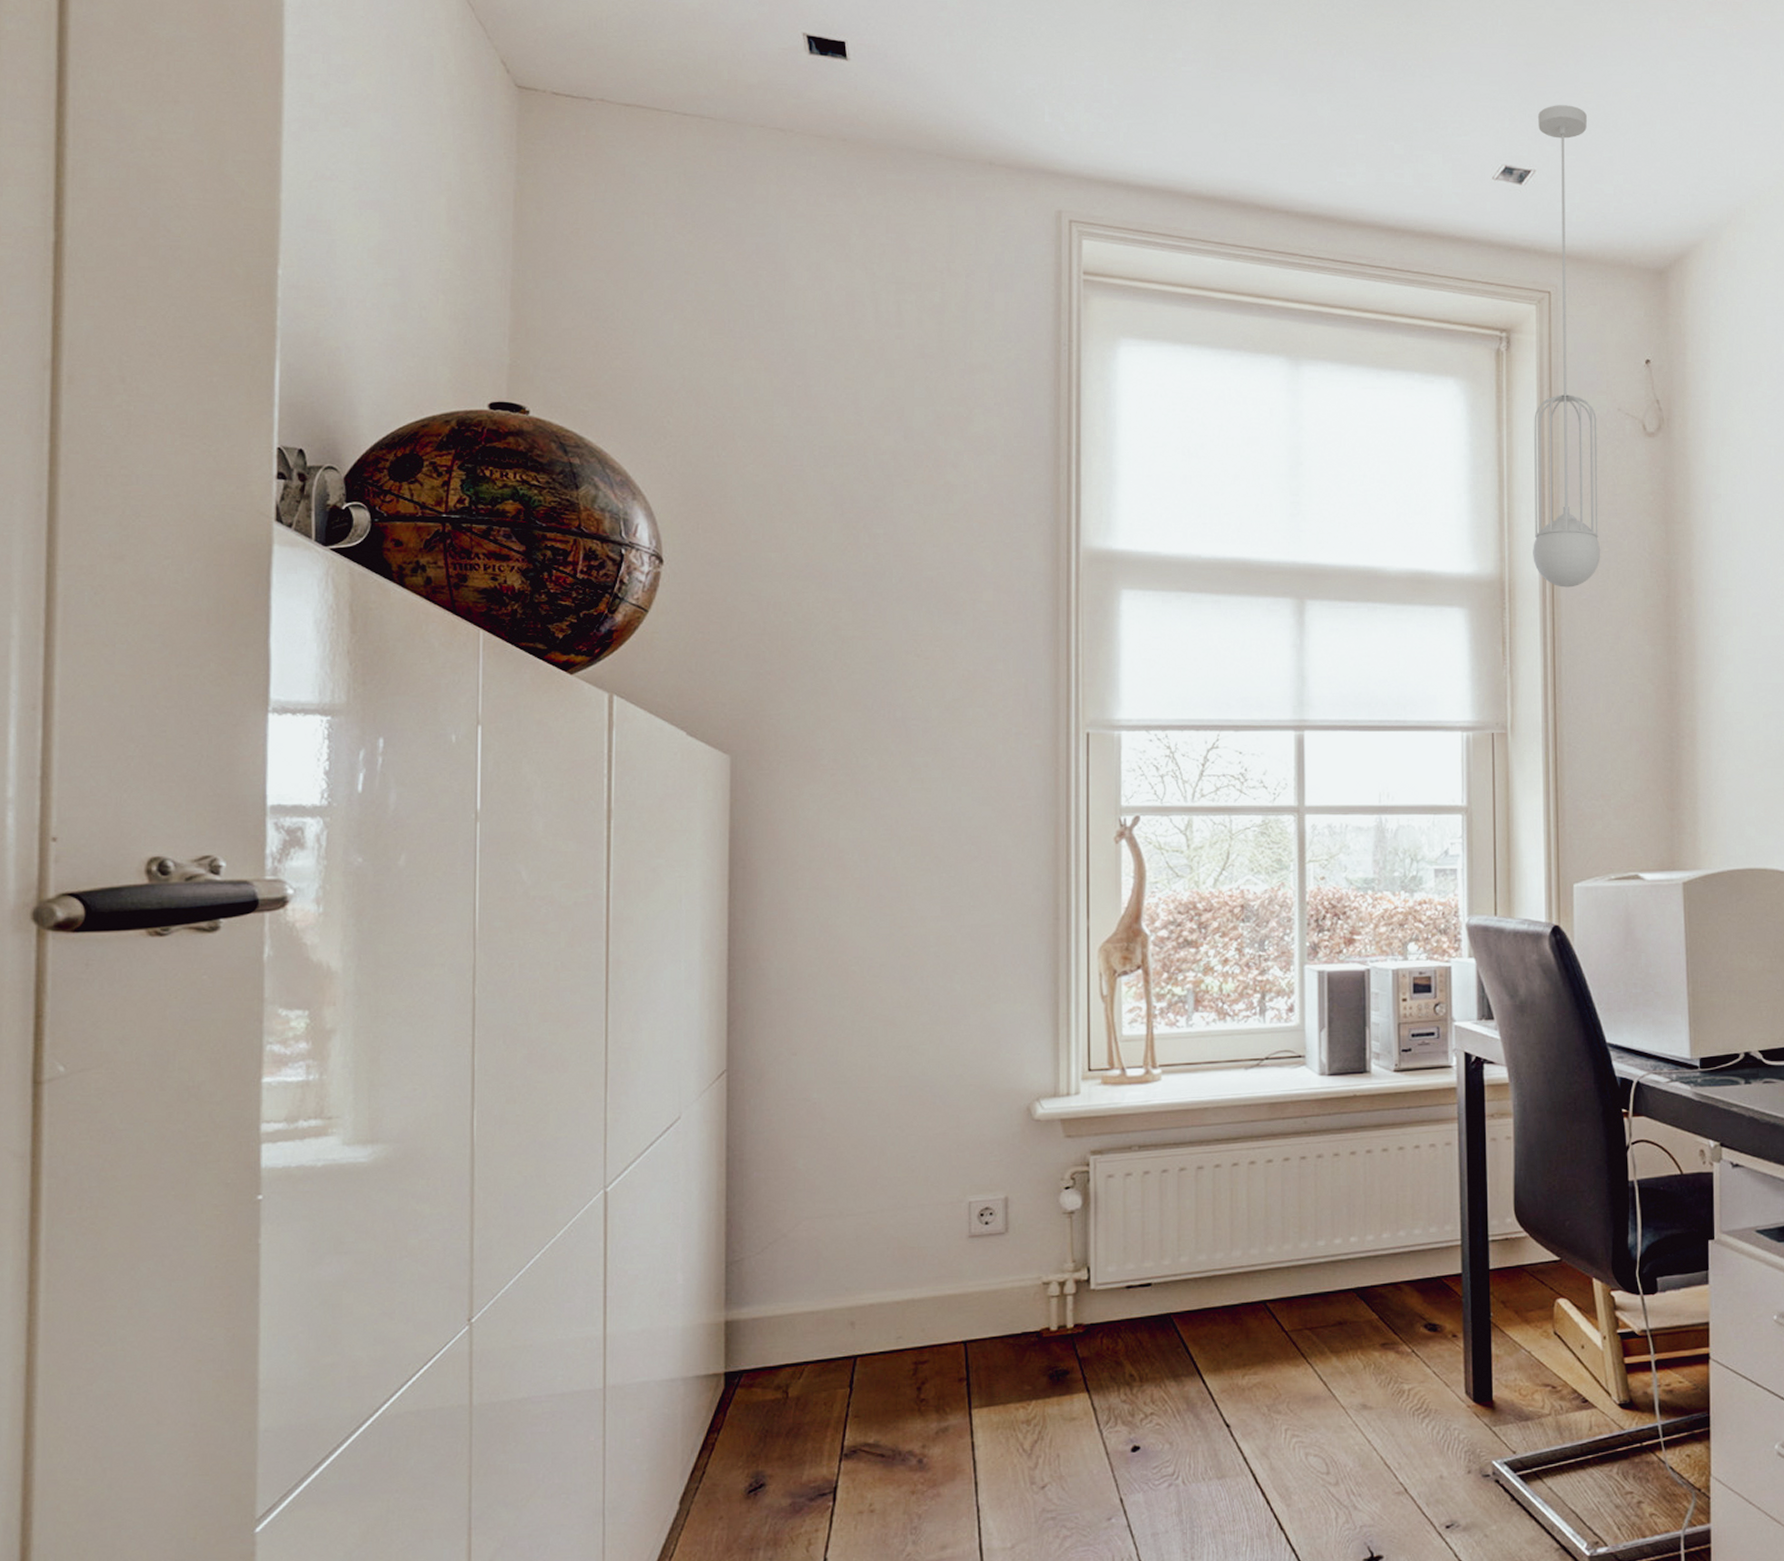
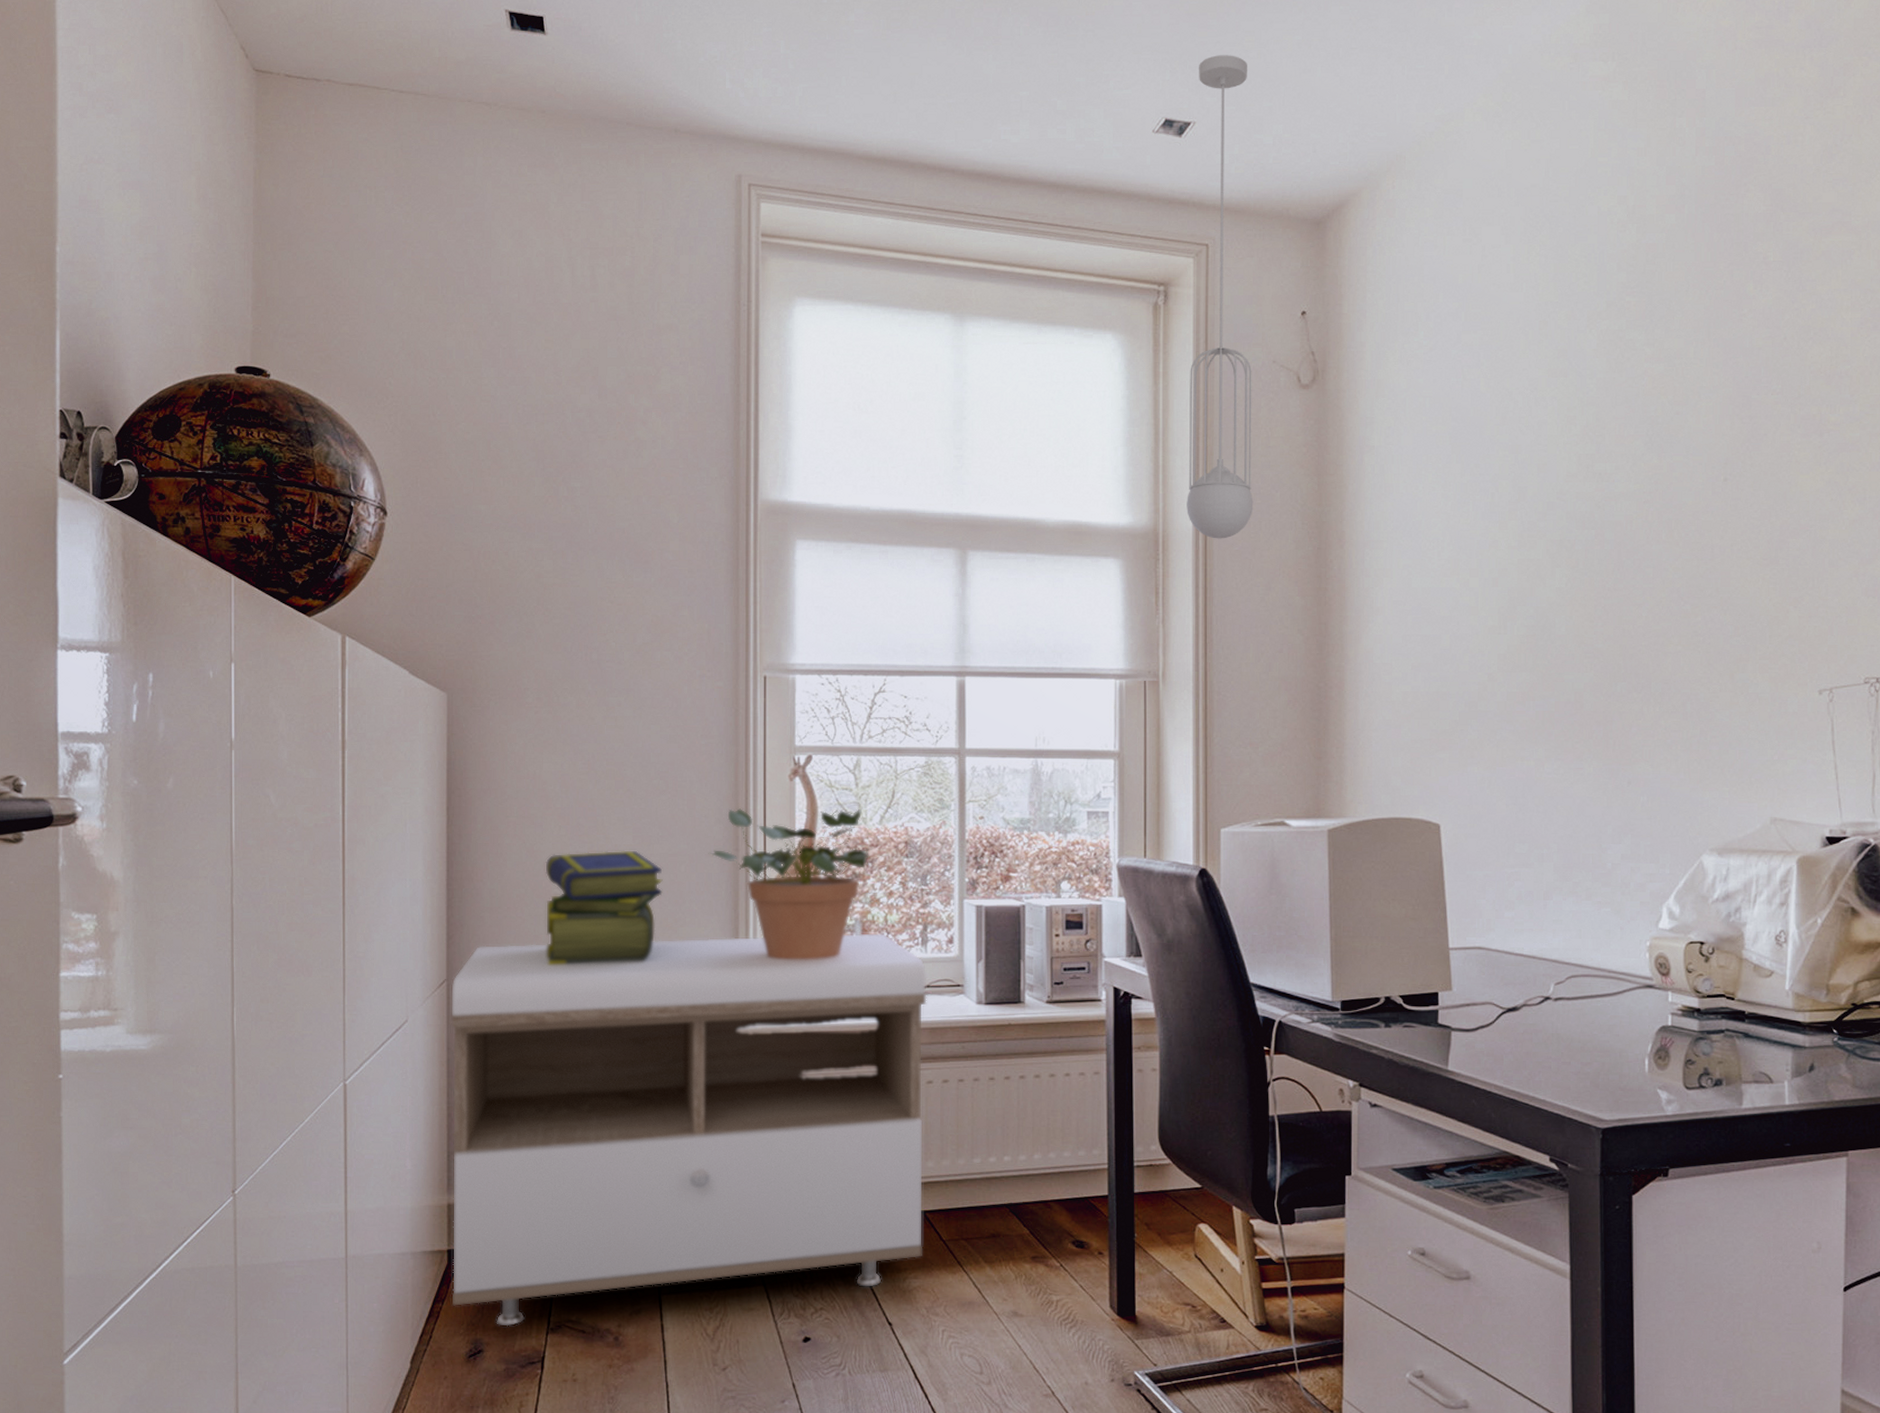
storage bench: none [729,1004,1266,1455] -> present [451,933,927,1327]
stack of books: none [841,922,974,1051] -> present [545,850,663,966]
potted plant: none [1025,872,1205,1036] -> present [708,808,872,960]

